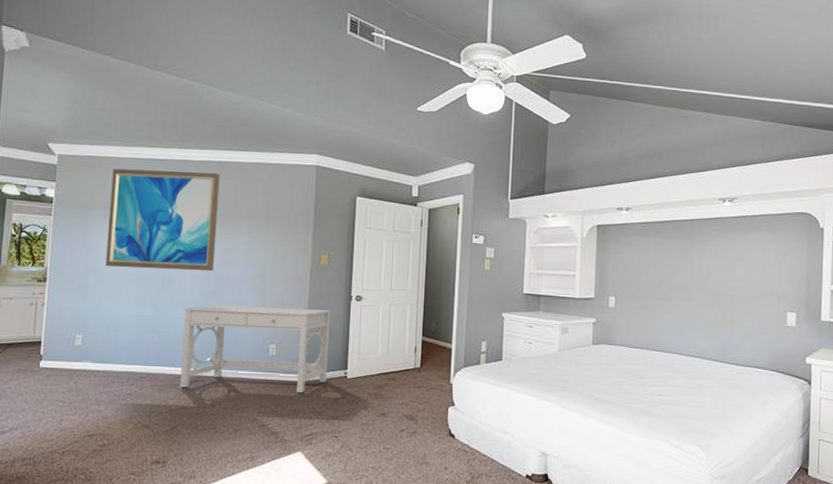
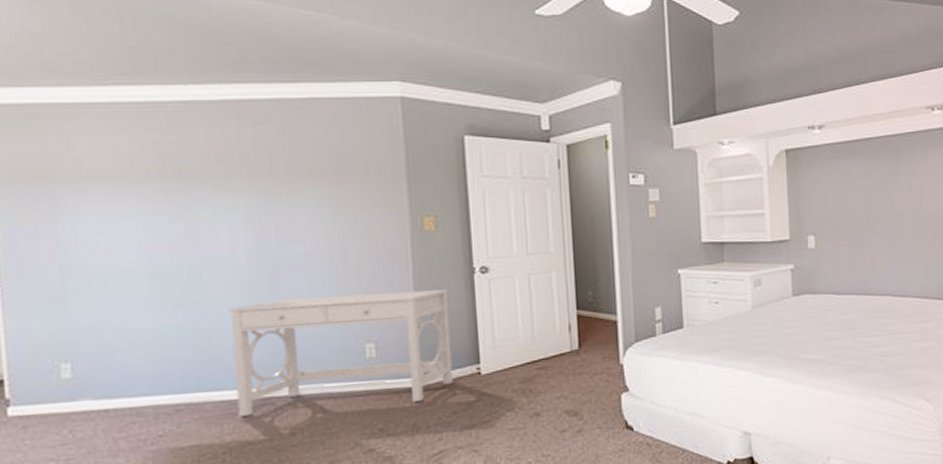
wall art: present [105,168,220,272] -> none [80,116,267,263]

